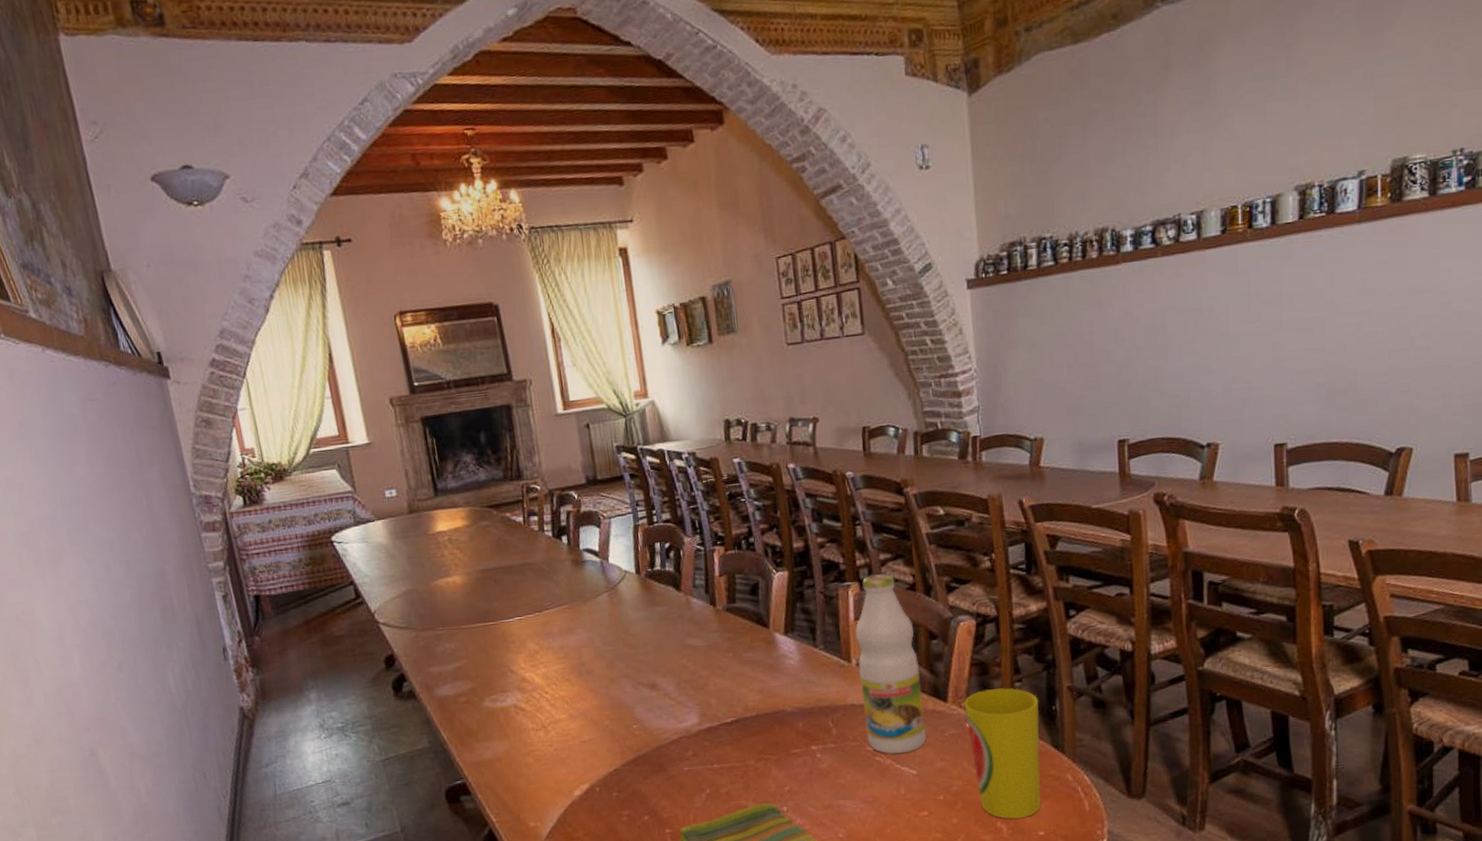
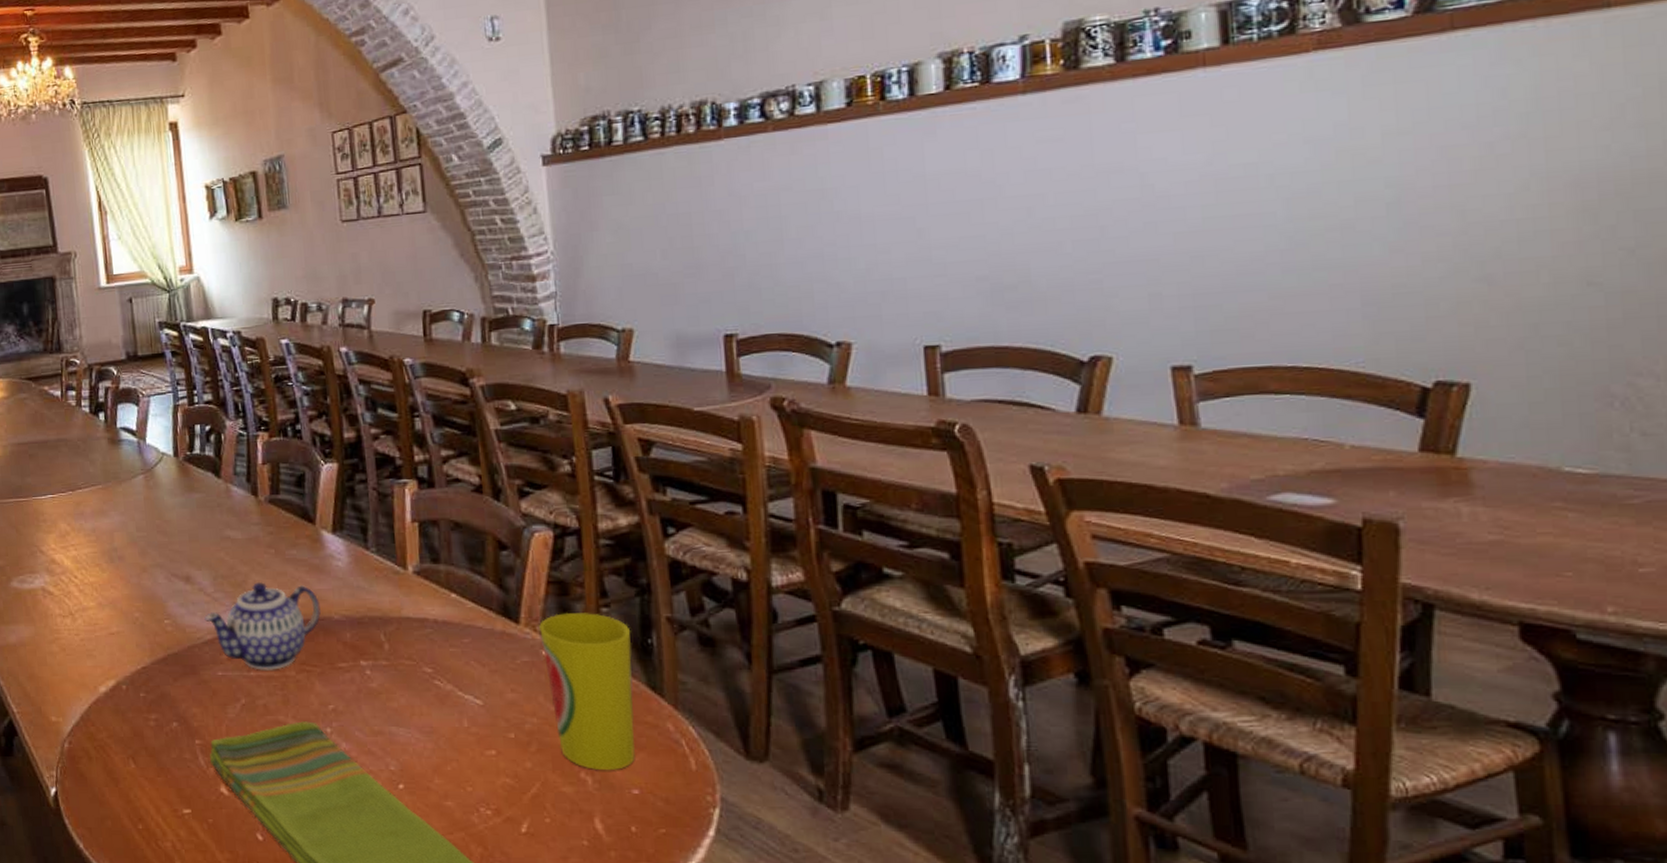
teapot: none [670,683,776,762] -> present [204,581,321,670]
bottle: present [854,573,926,754] -> none [411,471,494,679]

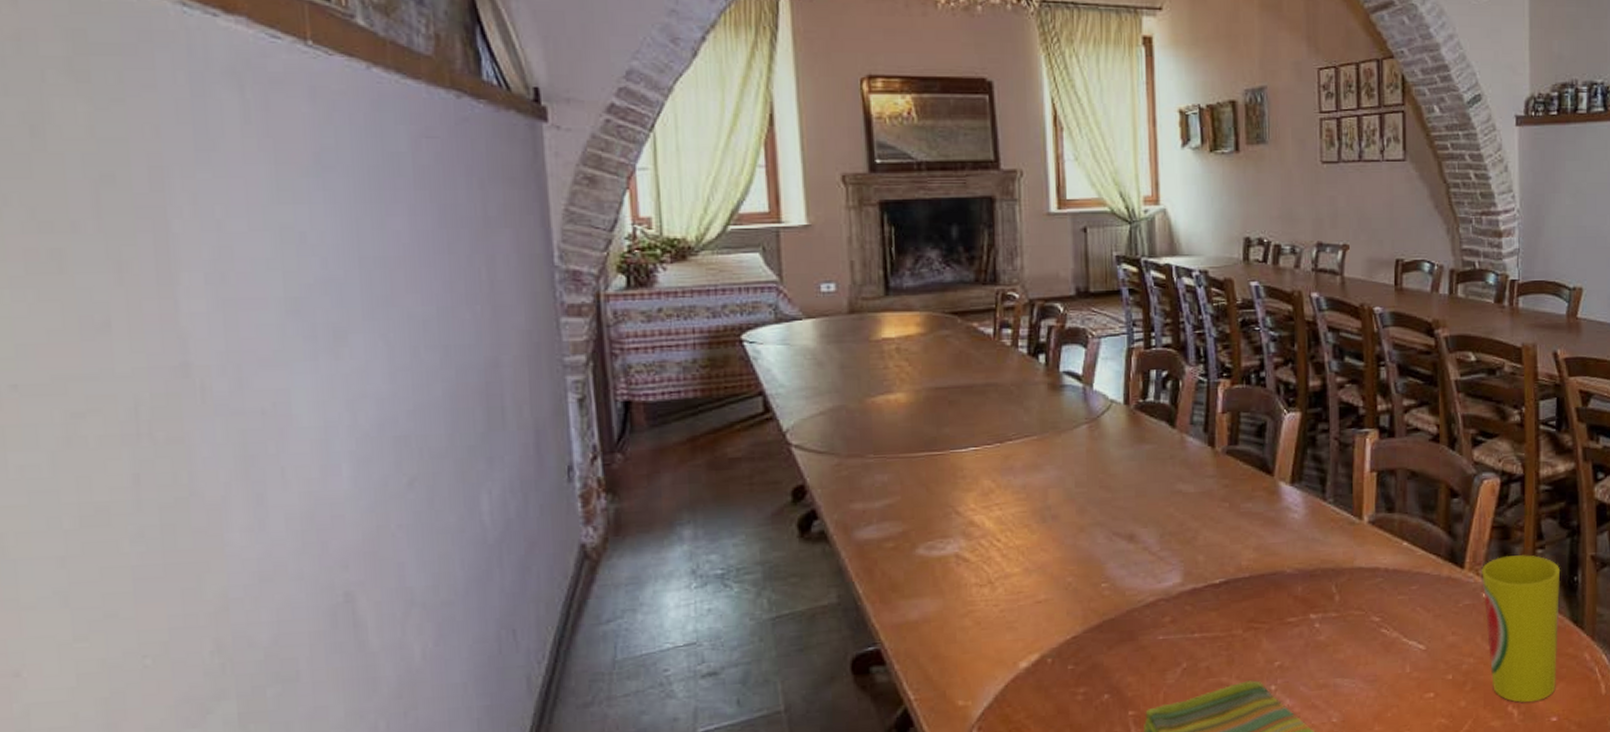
teapot: present [204,581,321,670] -> none [1147,537,1273,631]

